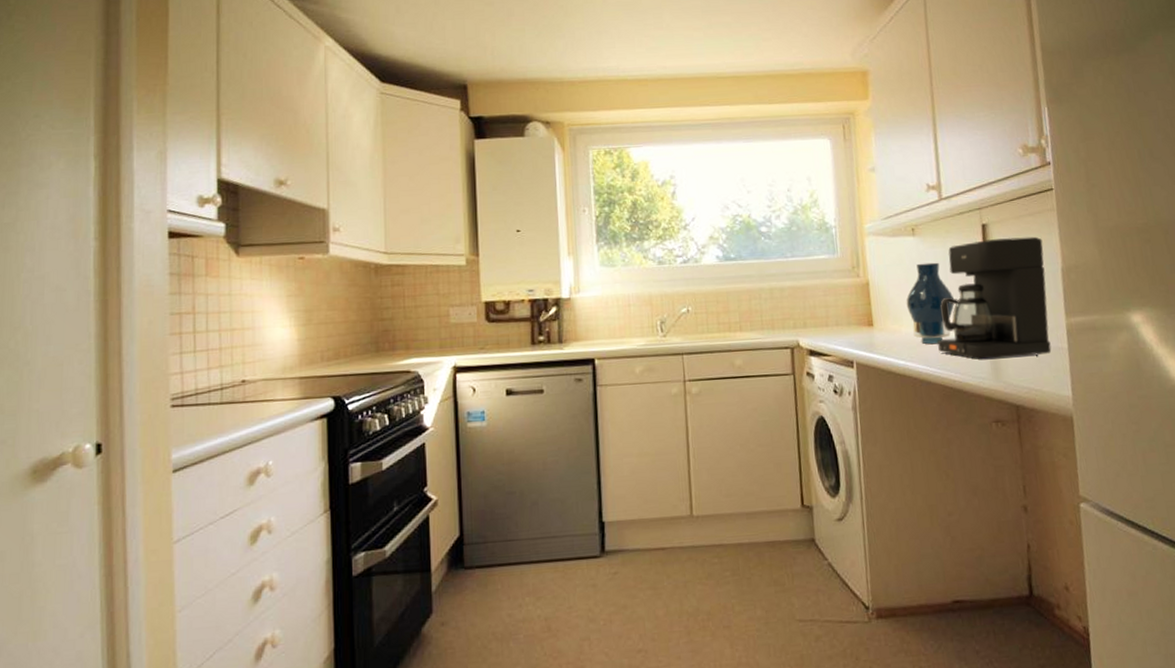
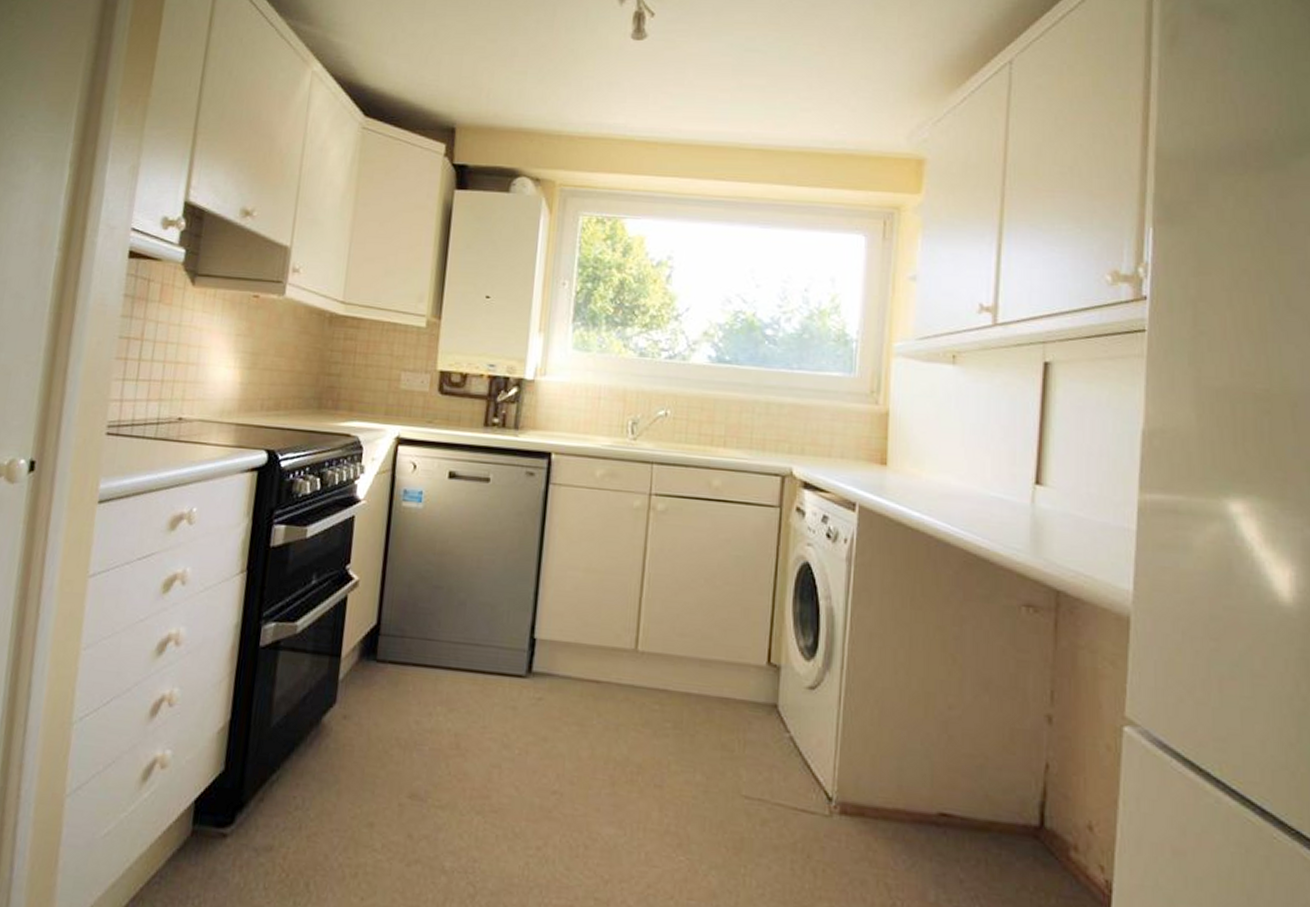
vase: present [906,262,955,345] -> none [932,398,995,499]
coffee maker: present [938,236,1052,359] -> none [965,381,1122,534]

